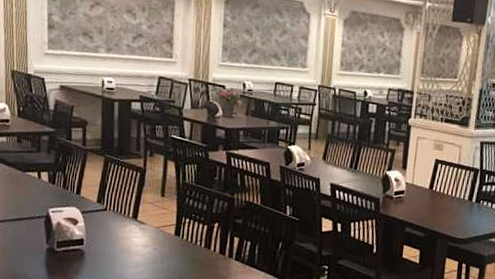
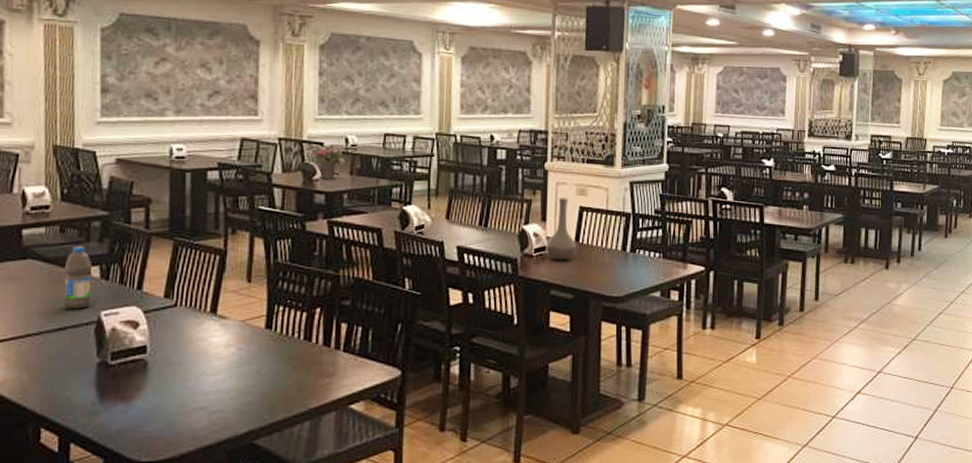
water bottle: none [20,154,43,205] -> present [63,245,93,310]
vase: none [404,149,430,205] -> present [546,196,575,261]

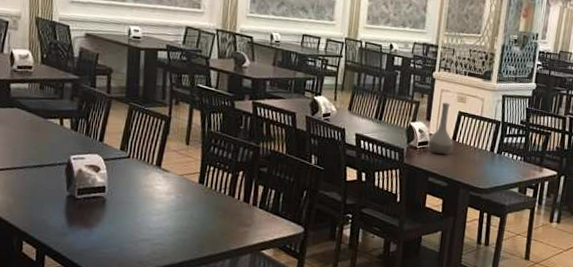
water bottle: present [63,245,93,310] -> none [41,101,65,152]
flower bouquet: present [312,144,345,180] -> none [243,39,269,69]

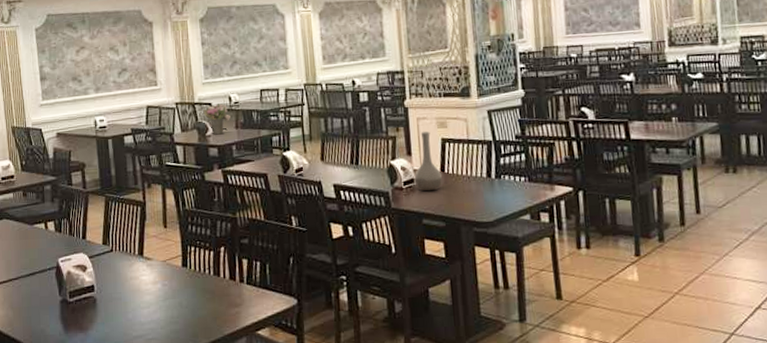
flower bouquet: none [243,39,269,69] -> present [203,103,230,135]

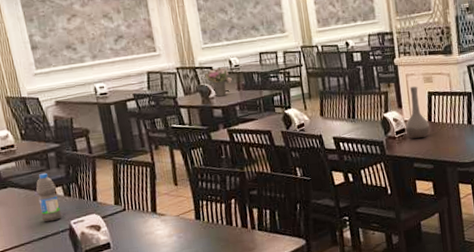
water bottle: none [29,206,51,258] -> present [35,172,63,222]

